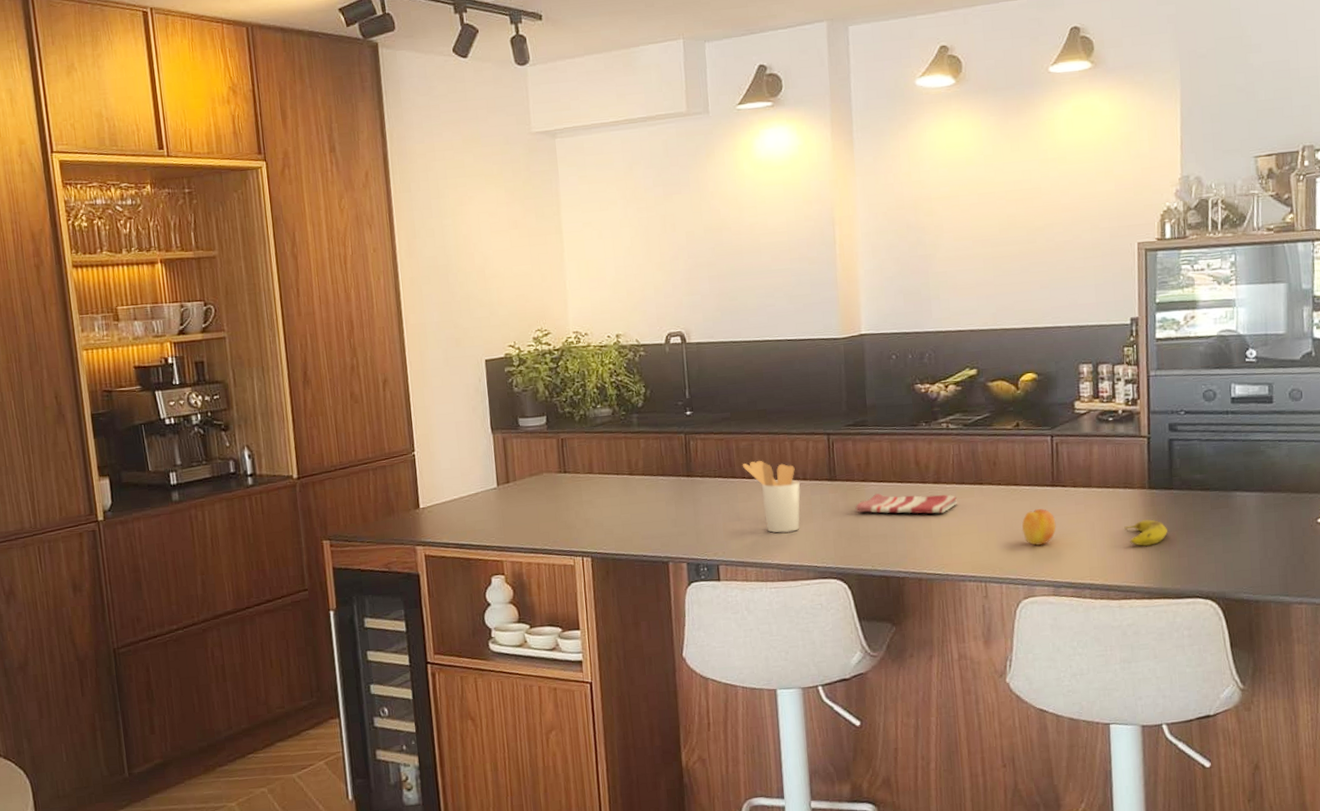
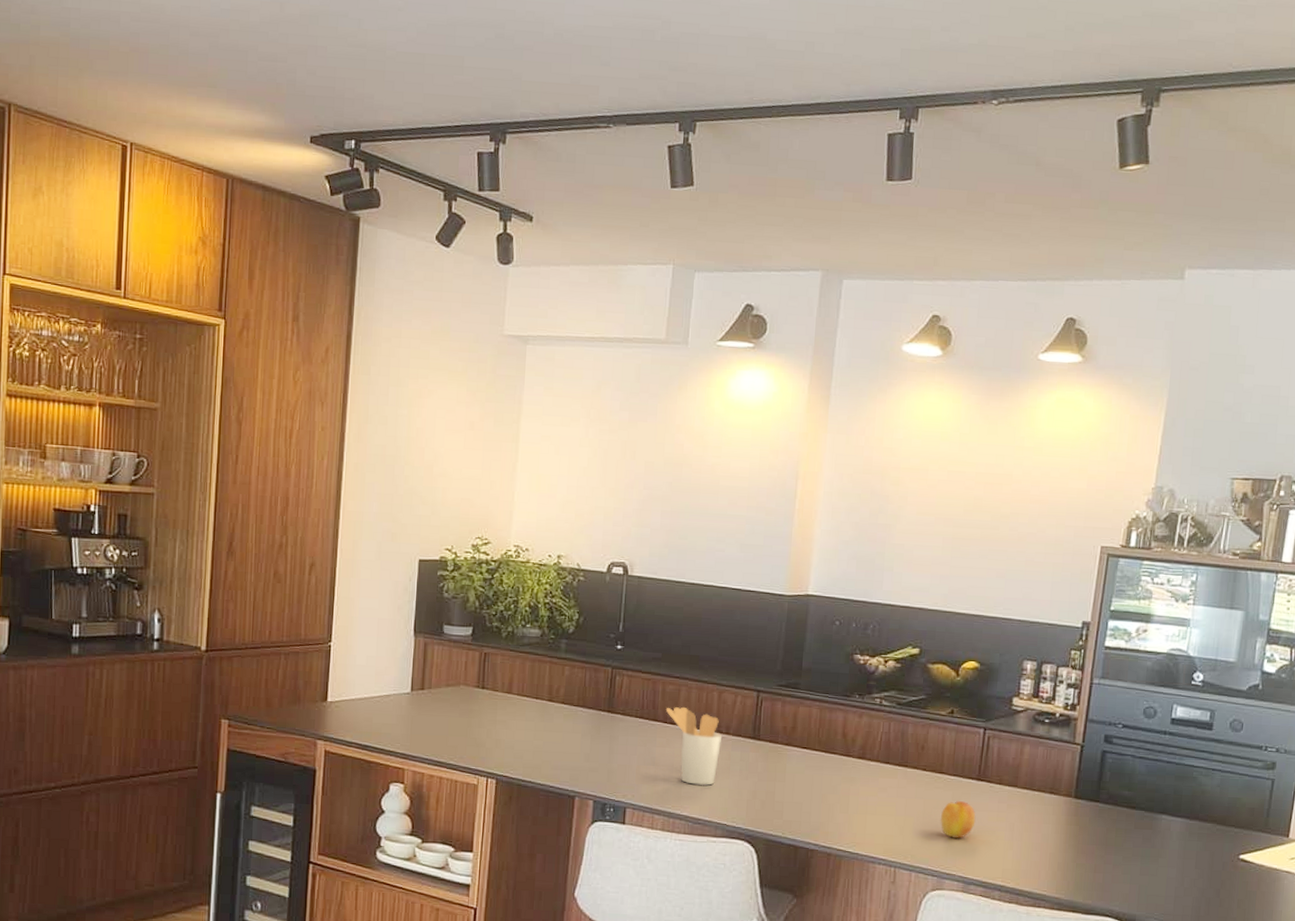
dish towel: present [855,493,958,514] -> none [774,760,880,790]
fruit: present [1124,519,1167,547] -> none [1044,829,1087,856]

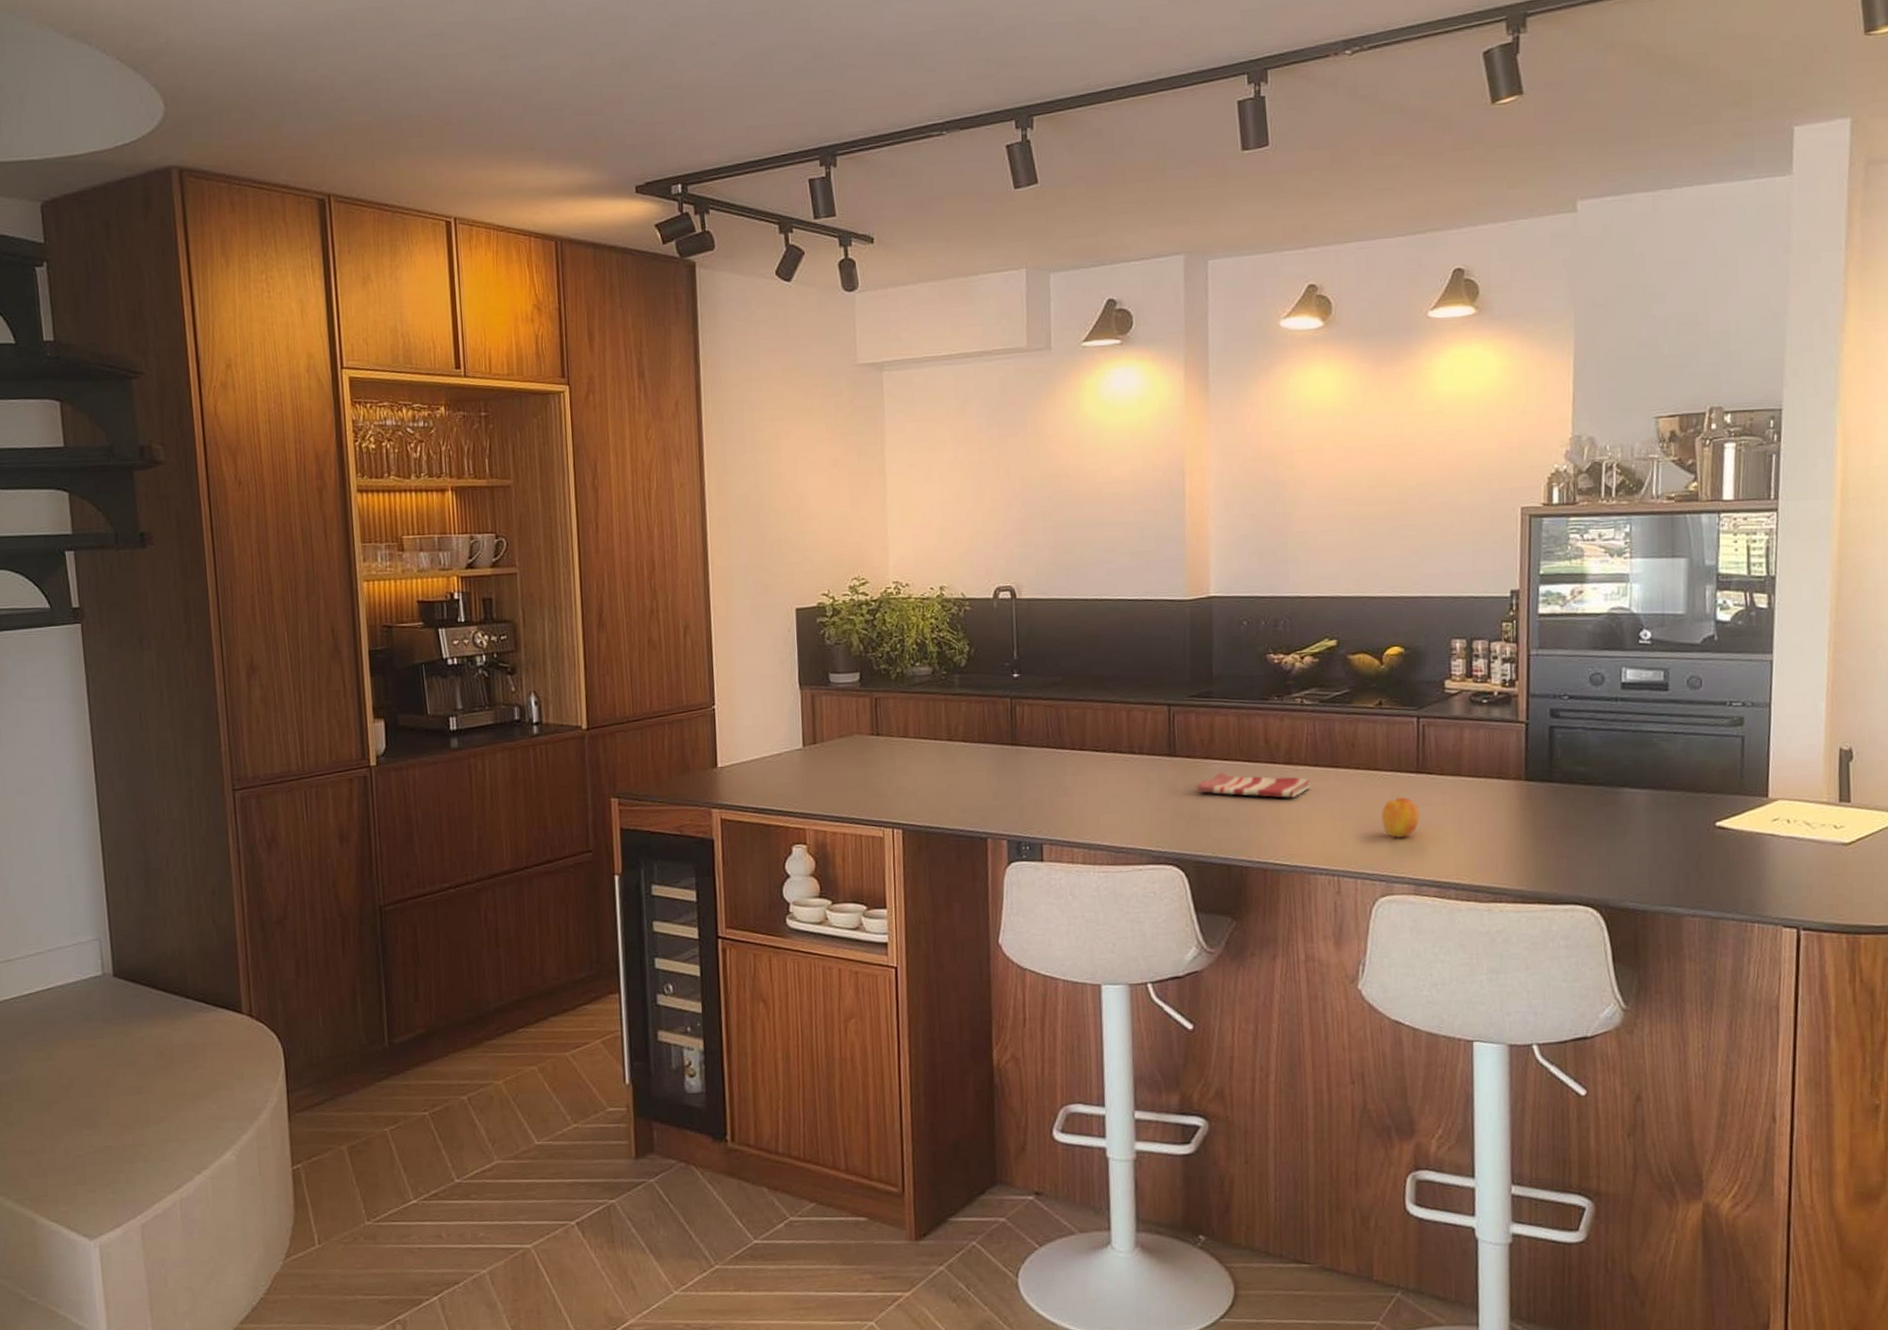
utensil holder: present [665,706,723,786] -> none [1072,730,1137,812]
dish towel: none [774,760,880,790] -> present [1196,773,1311,798]

